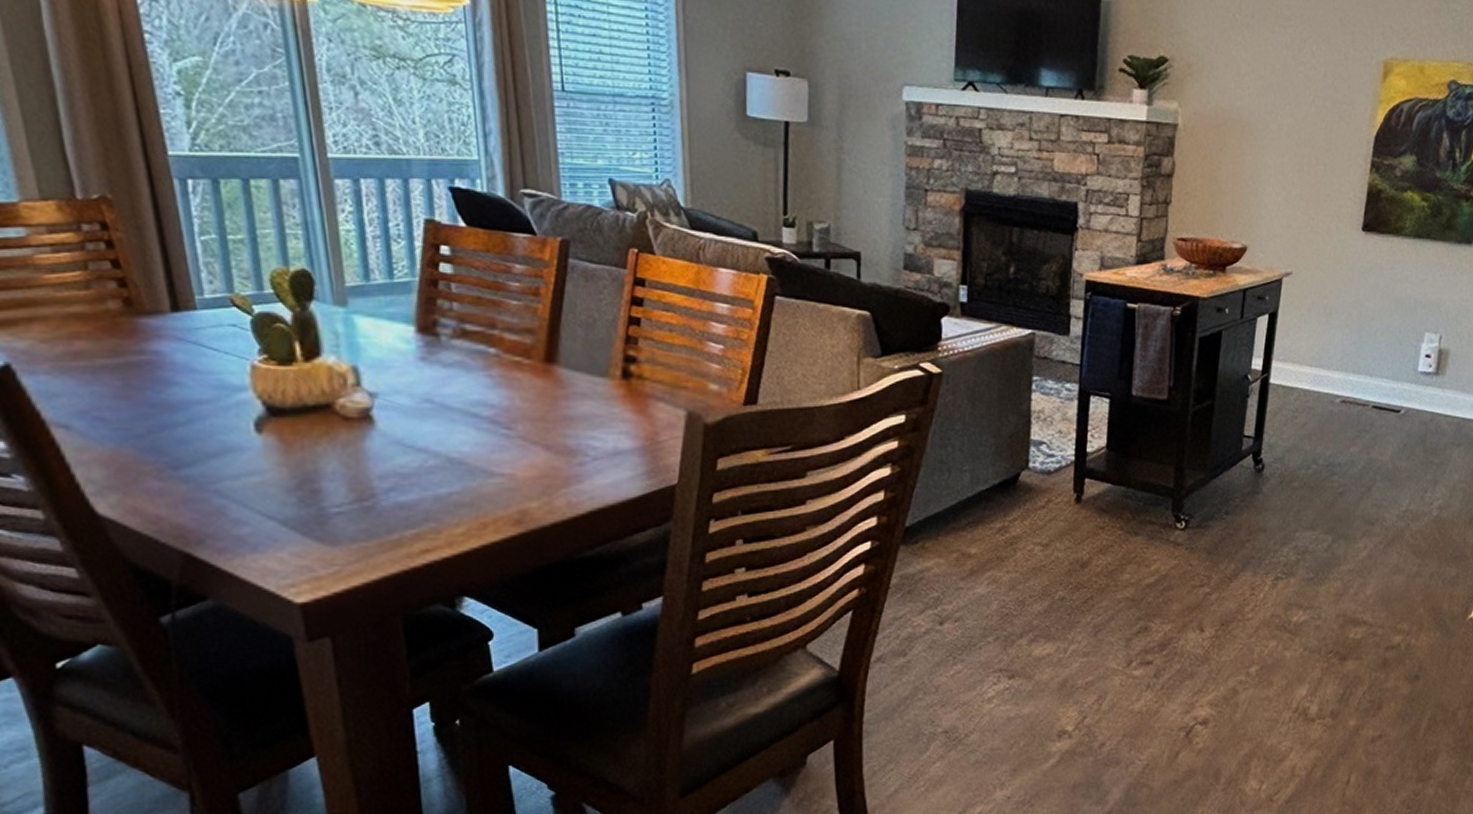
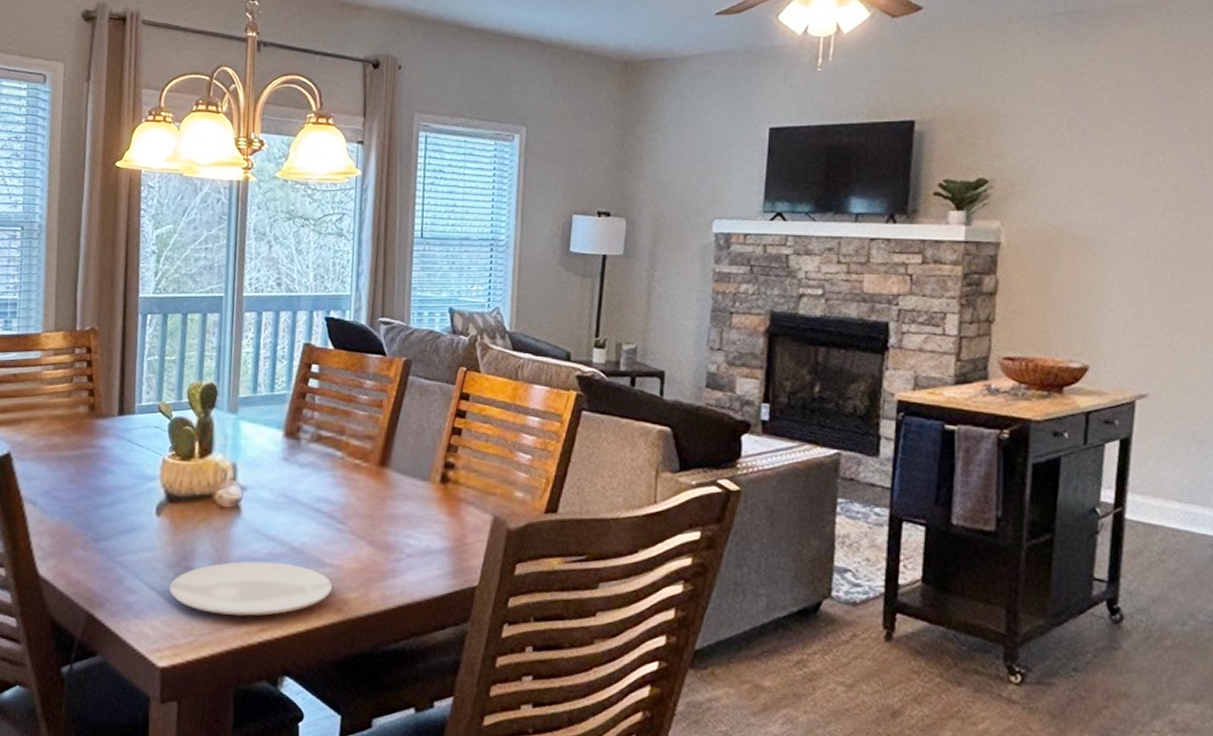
plate: none [293,476,508,539] -> present [169,561,333,616]

